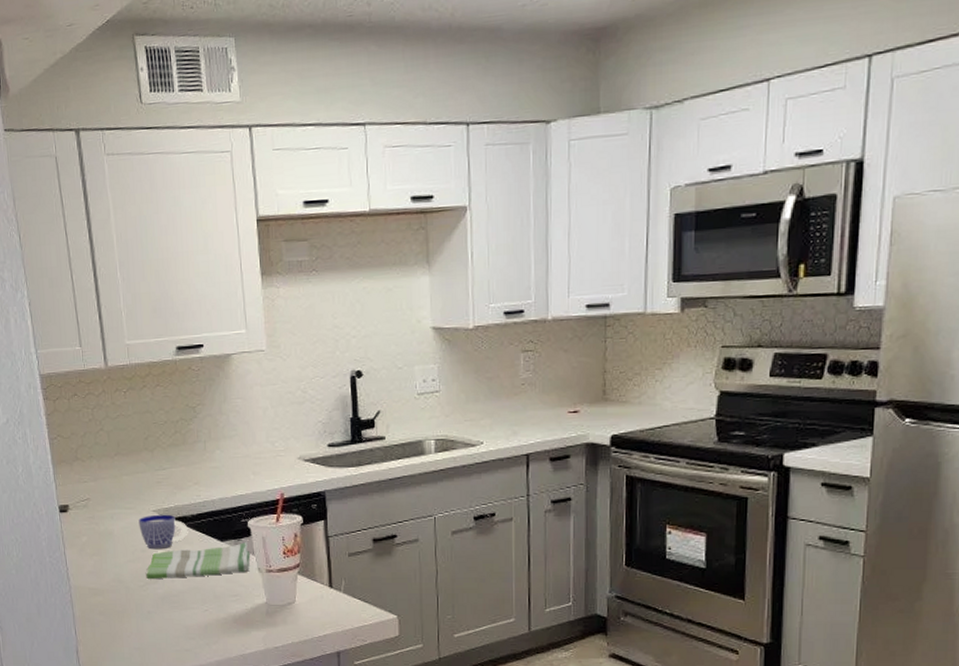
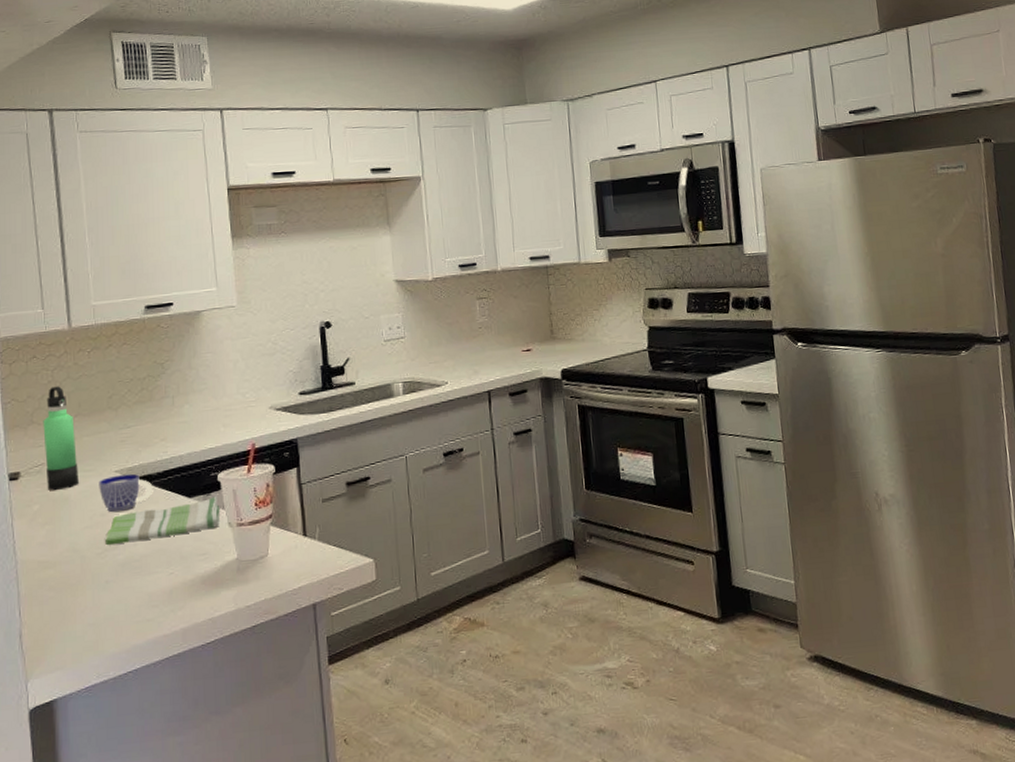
thermos bottle: none [86,425,121,525] -> present [43,386,79,491]

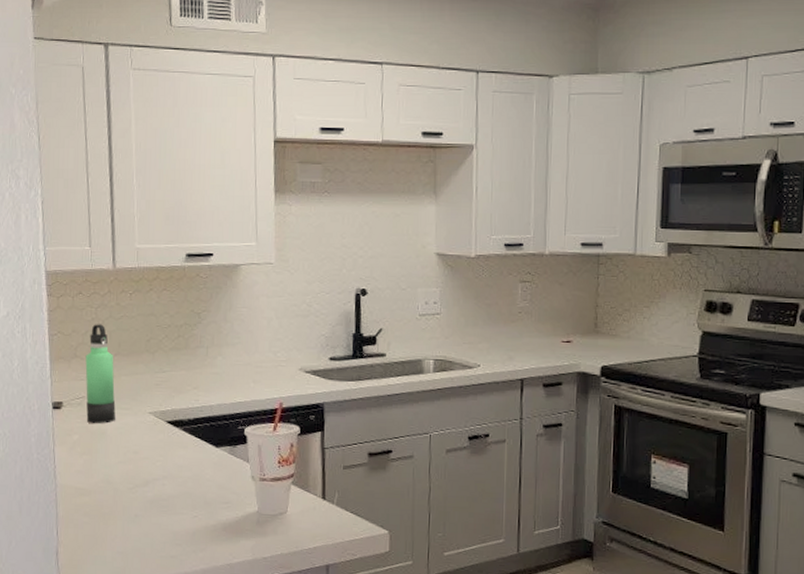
cup: present [99,473,153,513] -> none [133,416,183,452]
dish towel: present [105,496,220,546] -> none [137,449,245,482]

